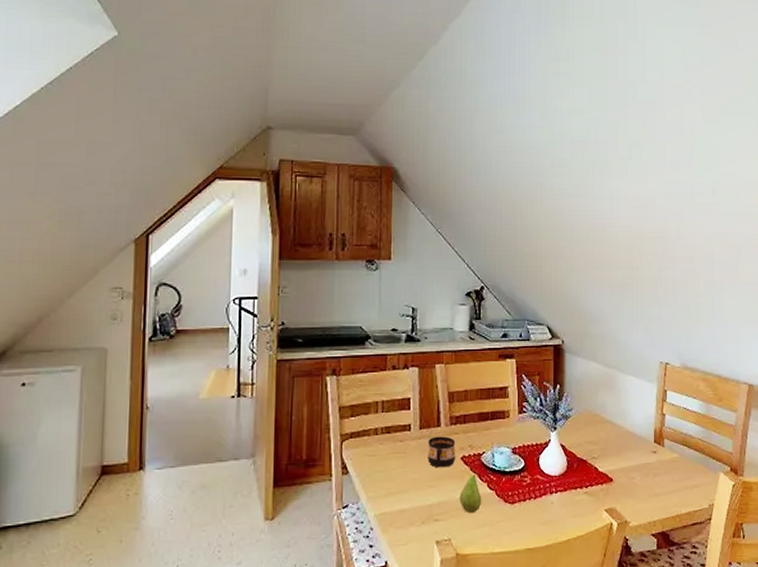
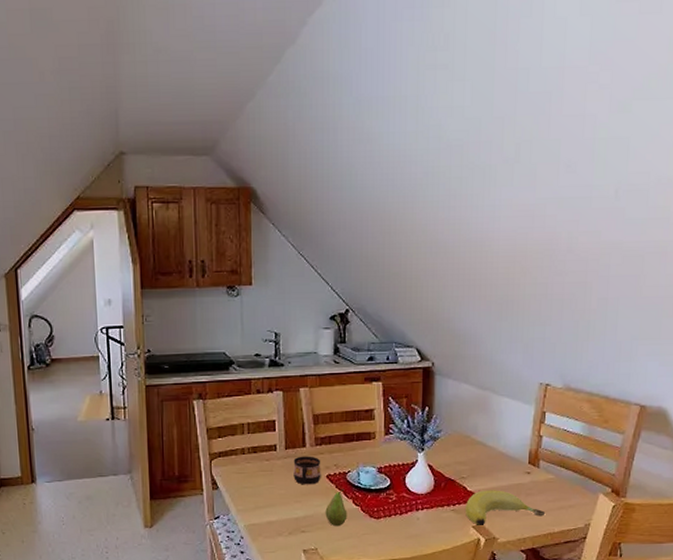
banana: none [598,470,673,508] -> present [465,490,546,525]

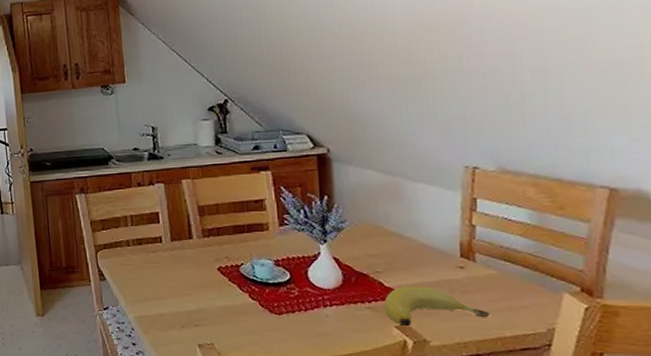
cup: present [293,456,321,485] -> none [180,248,212,277]
fruit: present [325,488,347,527] -> none [219,281,245,322]

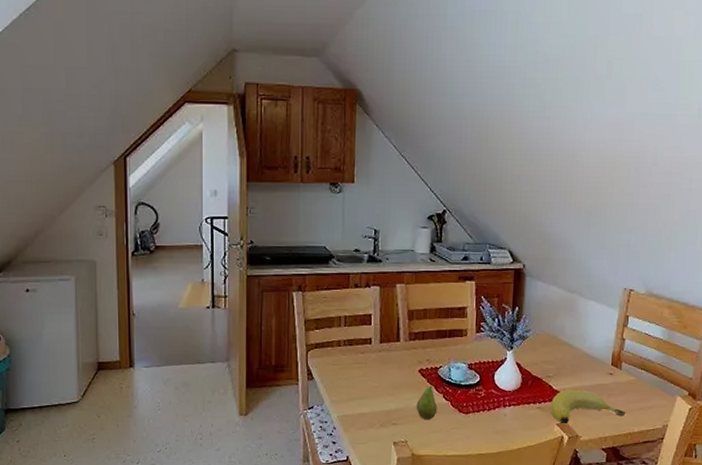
fruit: none [219,281,245,322] -> present [416,383,438,420]

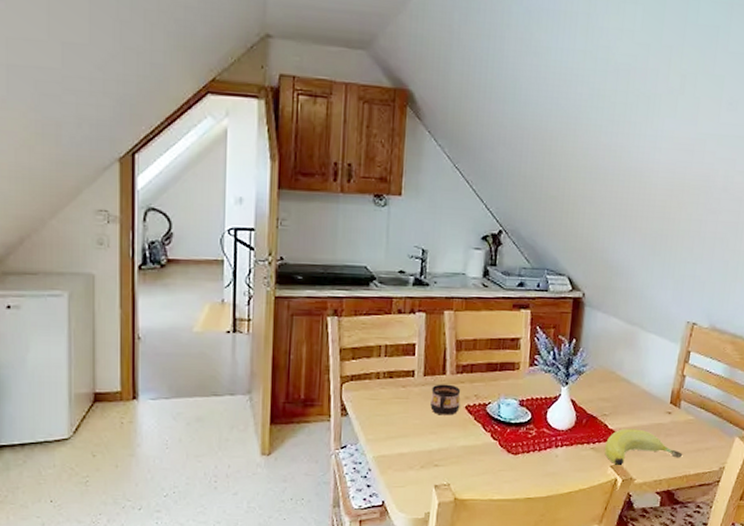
cup: none [387,350,414,379] -> present [430,384,461,416]
fruit: present [416,383,438,420] -> none [461,420,485,462]

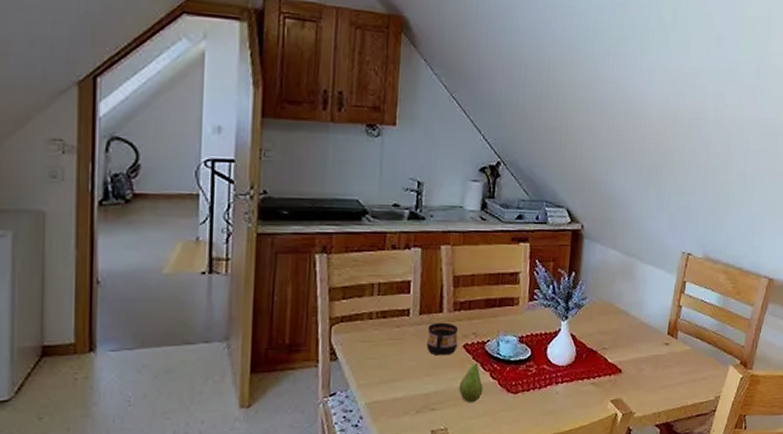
fruit: none [461,420,485,462] -> present [459,359,483,403]
banana: present [604,429,683,465] -> none [605,361,681,399]

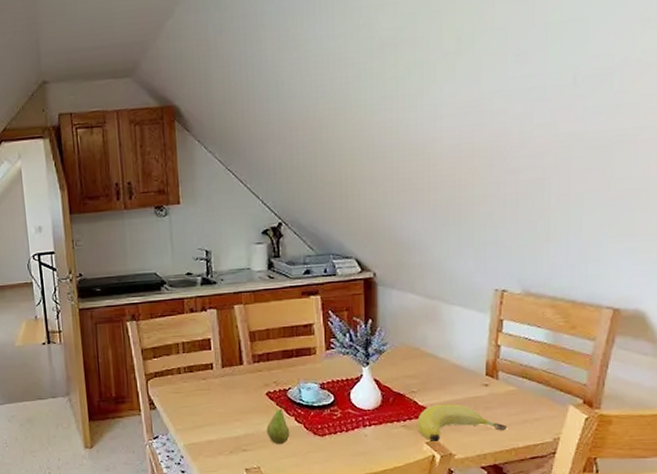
cup: present [426,322,459,356] -> none [231,373,261,403]
banana: none [605,361,681,399] -> present [417,404,508,441]

